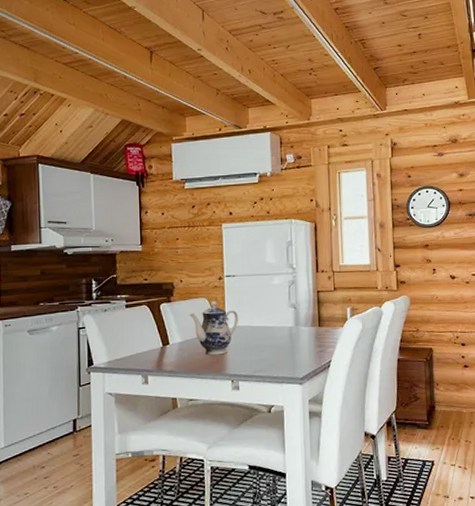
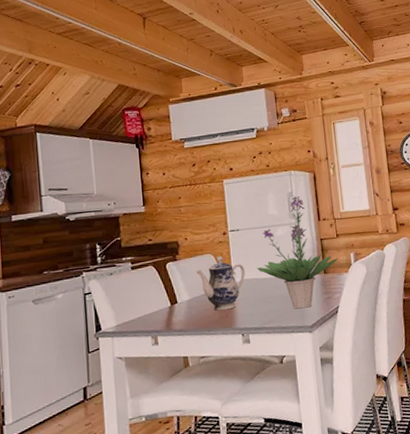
potted plant: none [251,245,335,360] -> present [257,196,339,309]

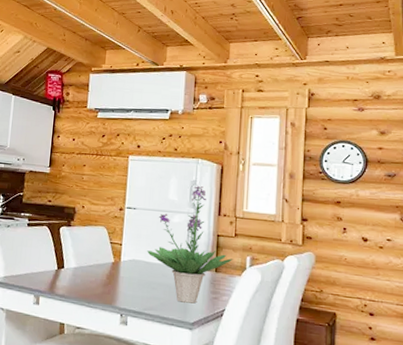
teapot: present [196,255,246,311] -> none [87,230,135,287]

